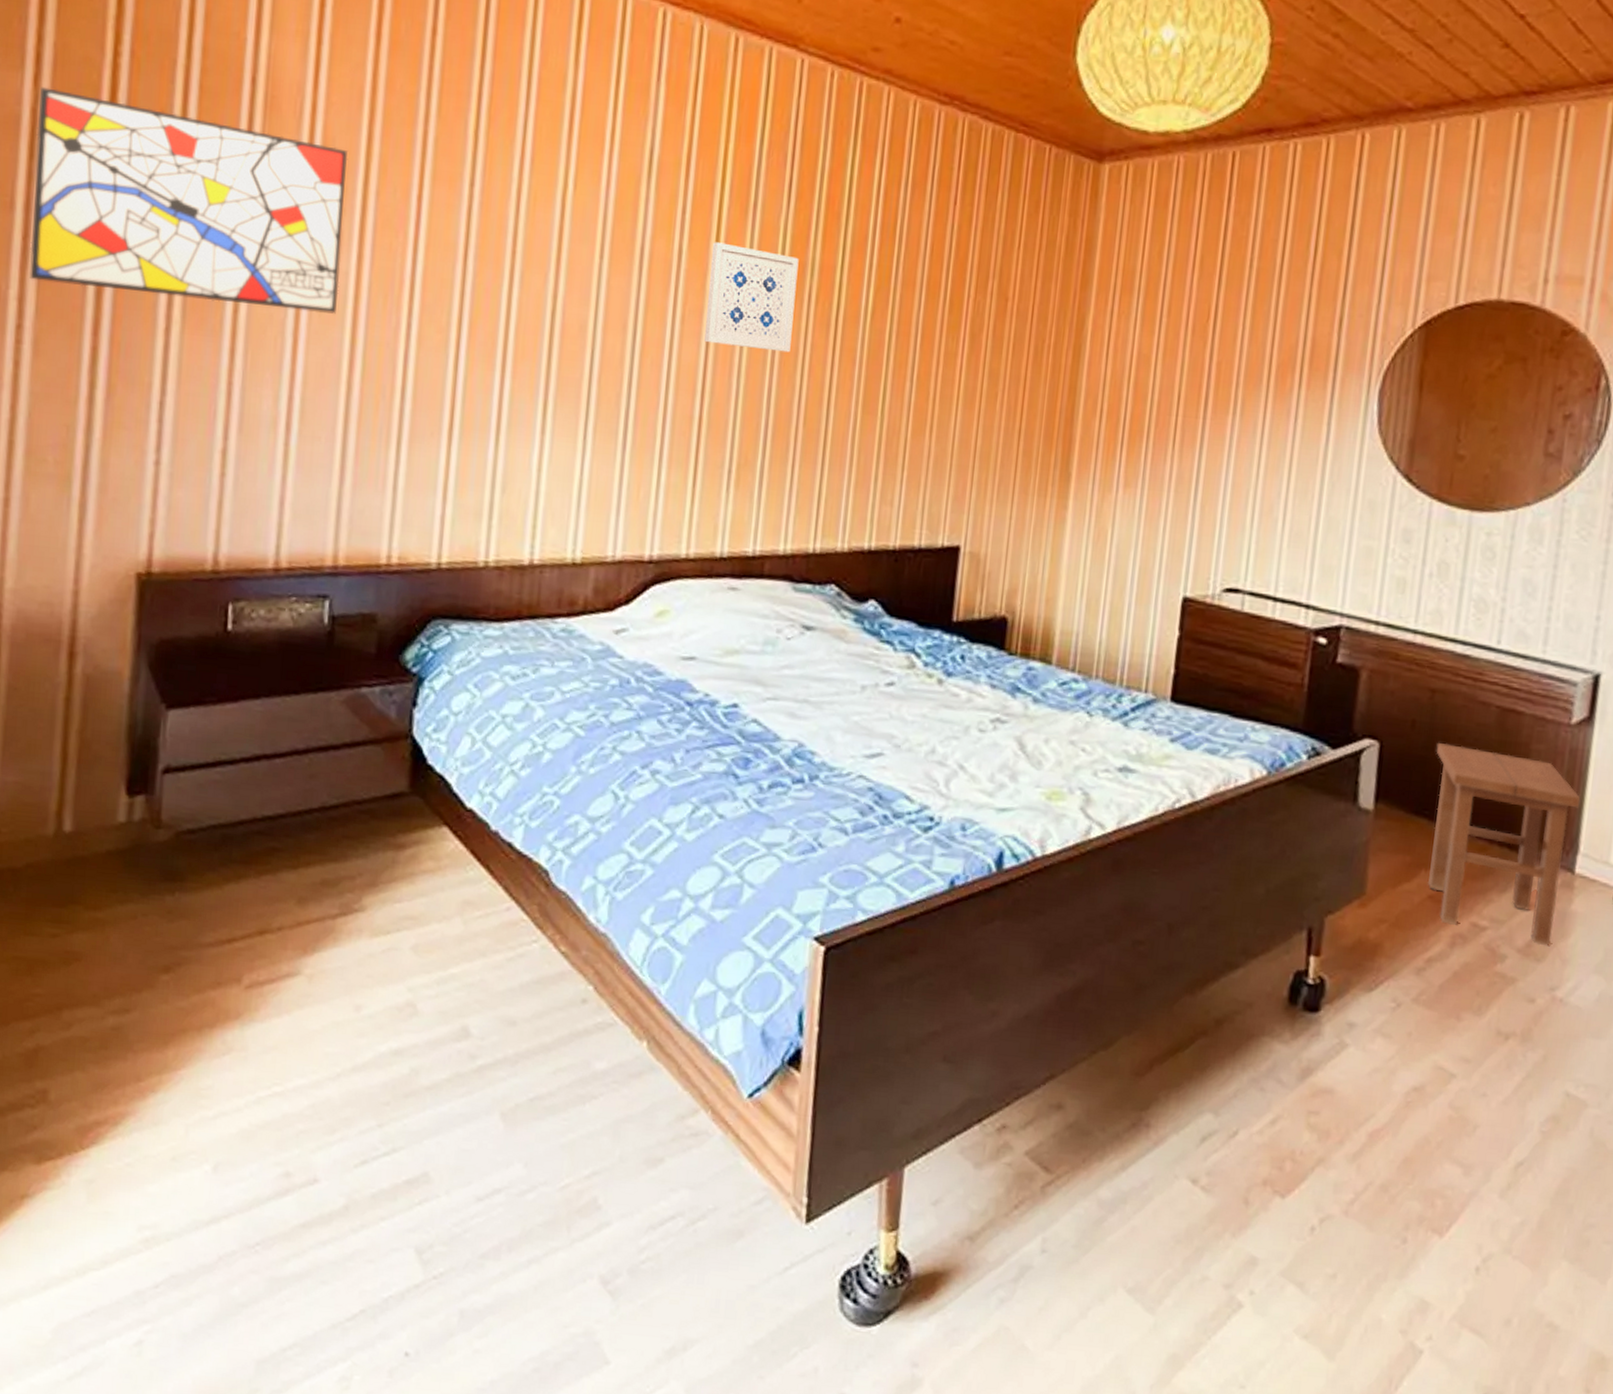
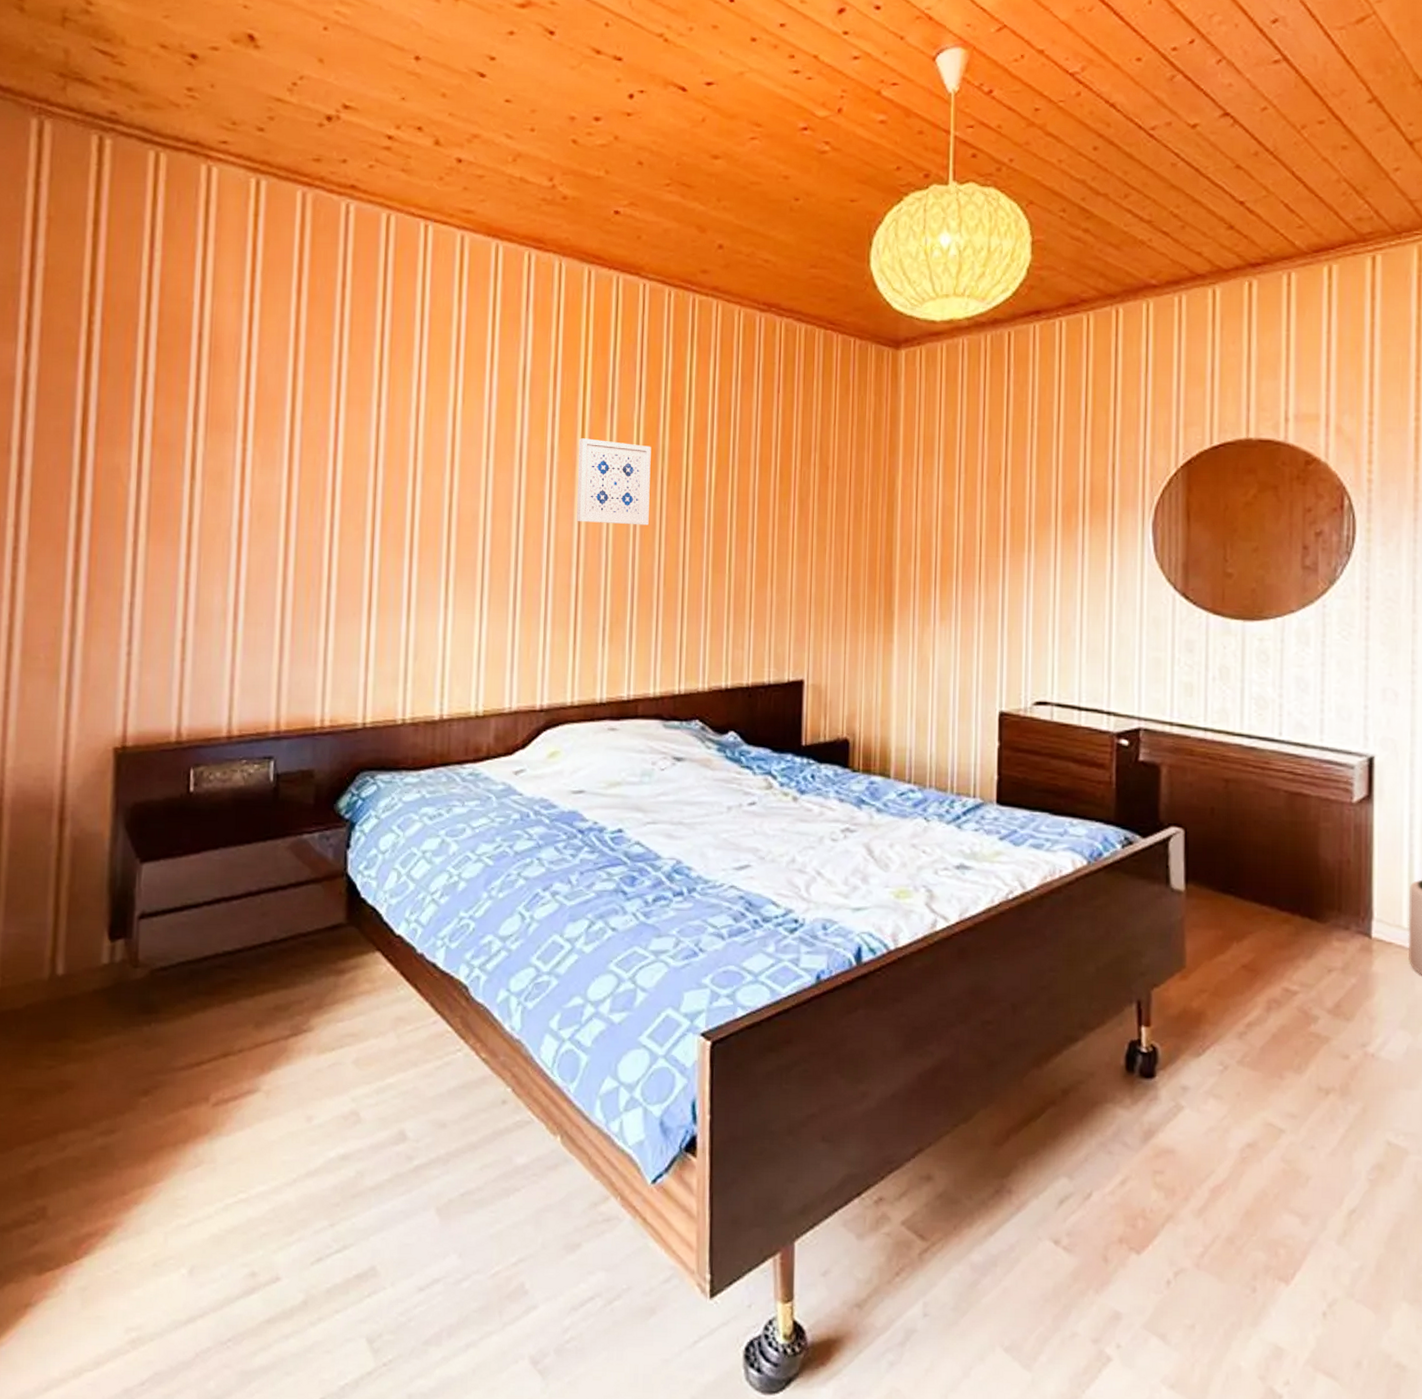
wall art: present [29,87,348,314] -> none [23,353,278,520]
stool: present [1427,743,1580,947] -> none [1235,827,1368,1006]

